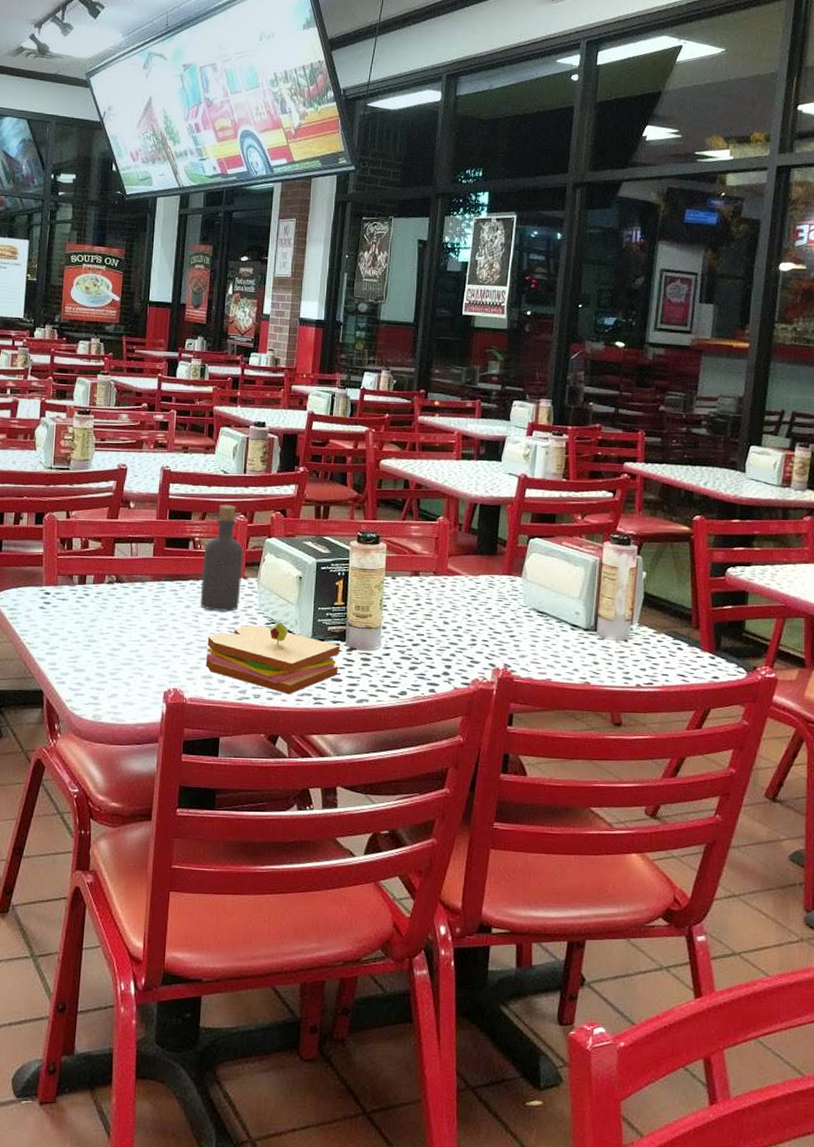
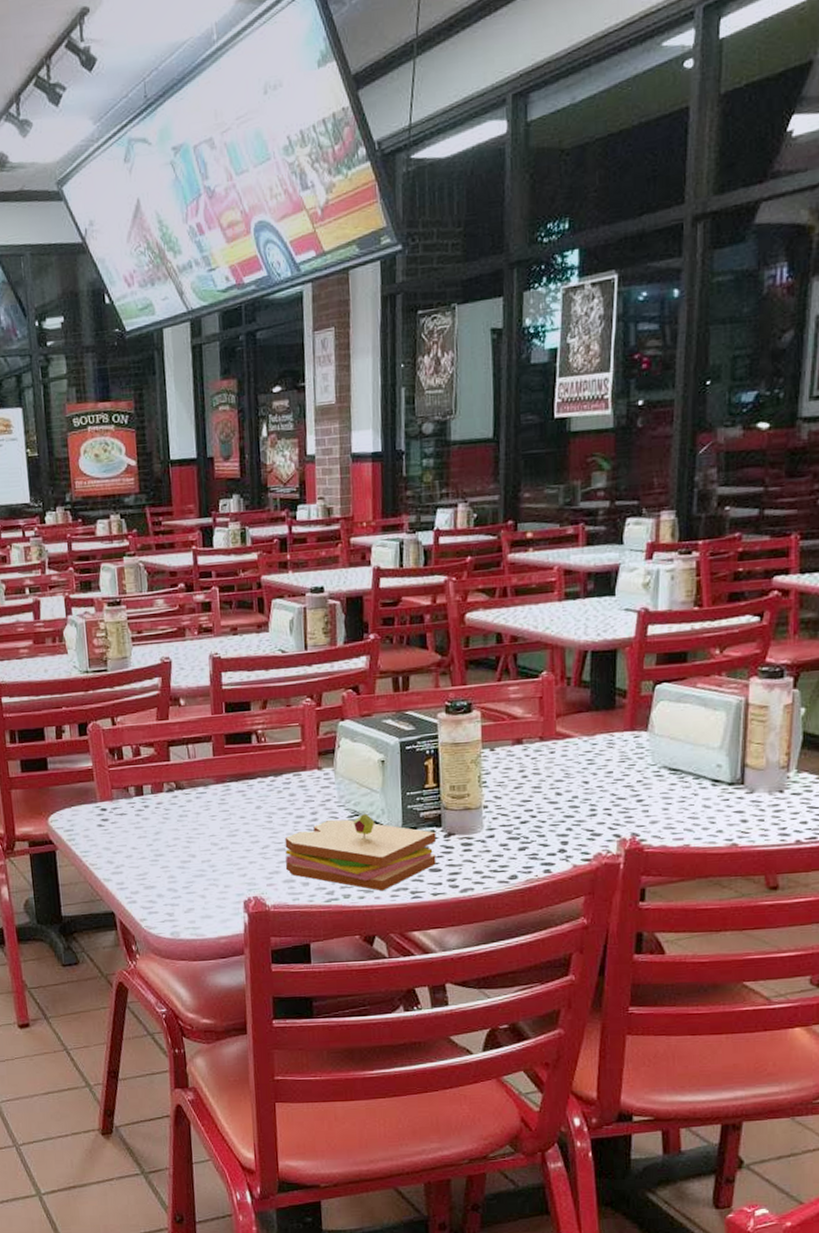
bottle: present [200,504,244,611] -> none [269,688,317,809]

